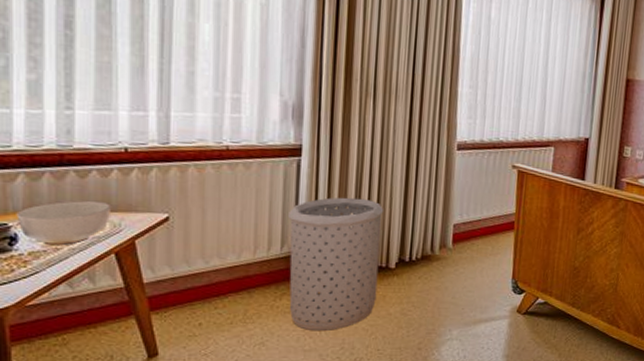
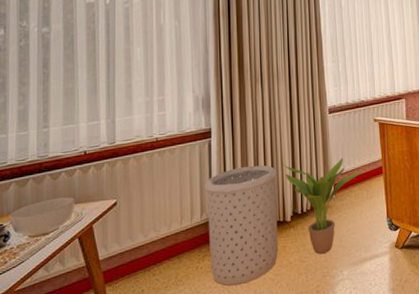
potted plant: none [391,200,488,309] -> present [282,157,361,254]

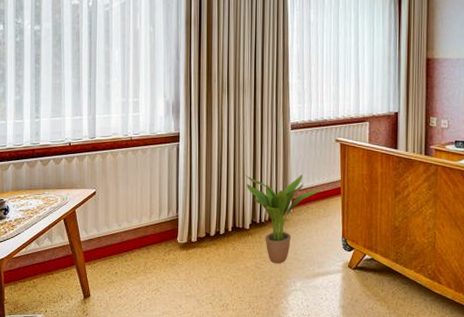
bowl: present [9,196,76,237] -> none [8,181,62,214]
laundry basket: present [205,165,279,286] -> none [172,172,239,280]

